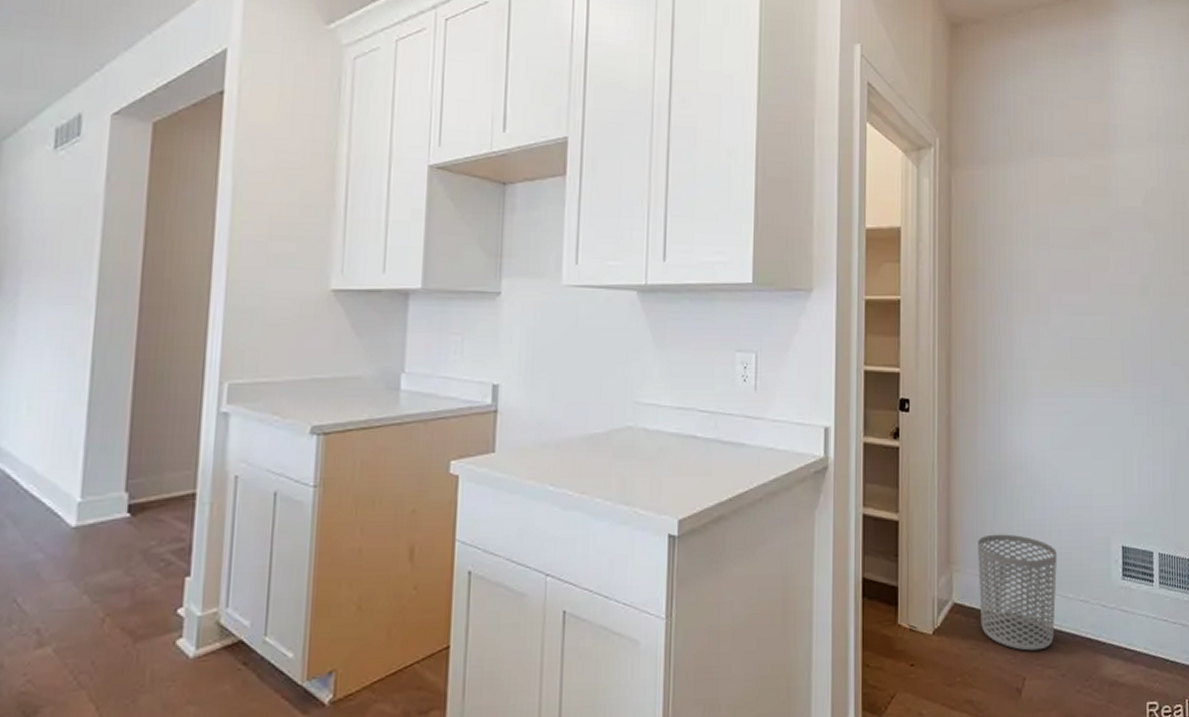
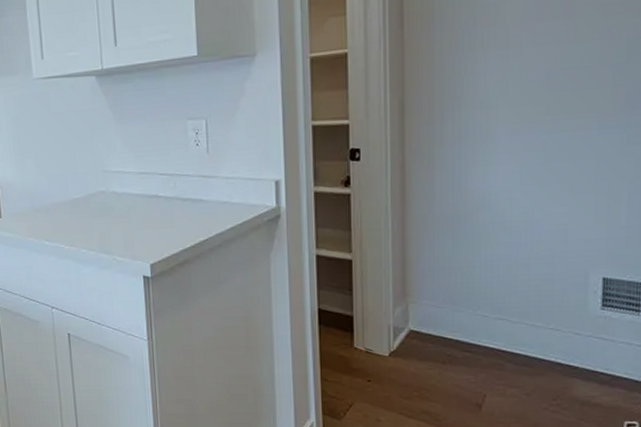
waste bin: present [978,534,1057,651] -> none [435,269,524,372]

